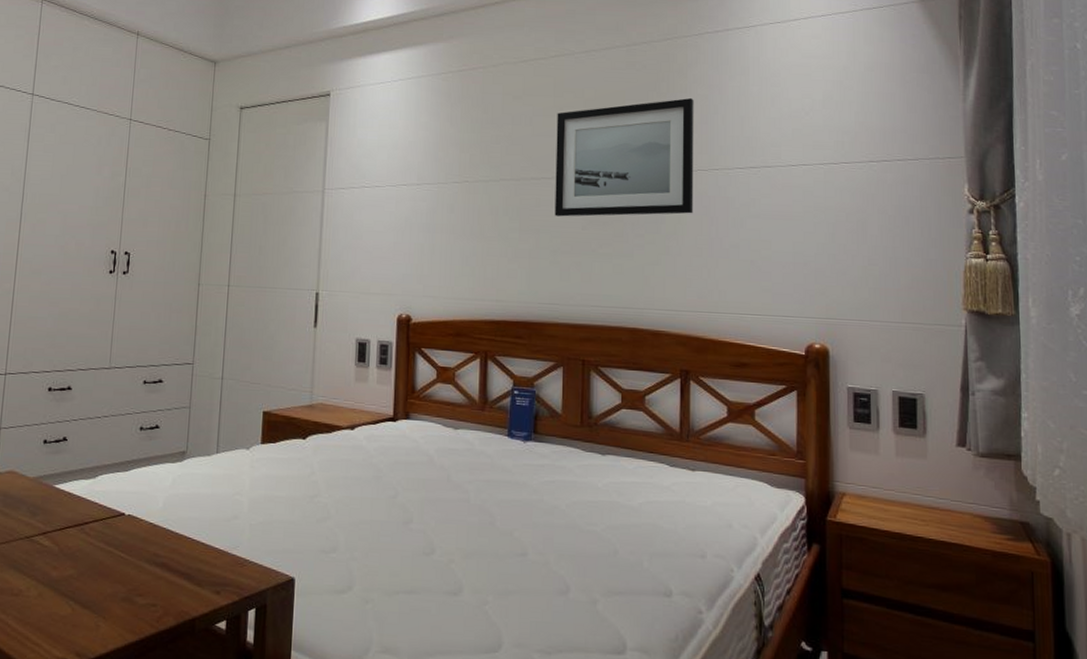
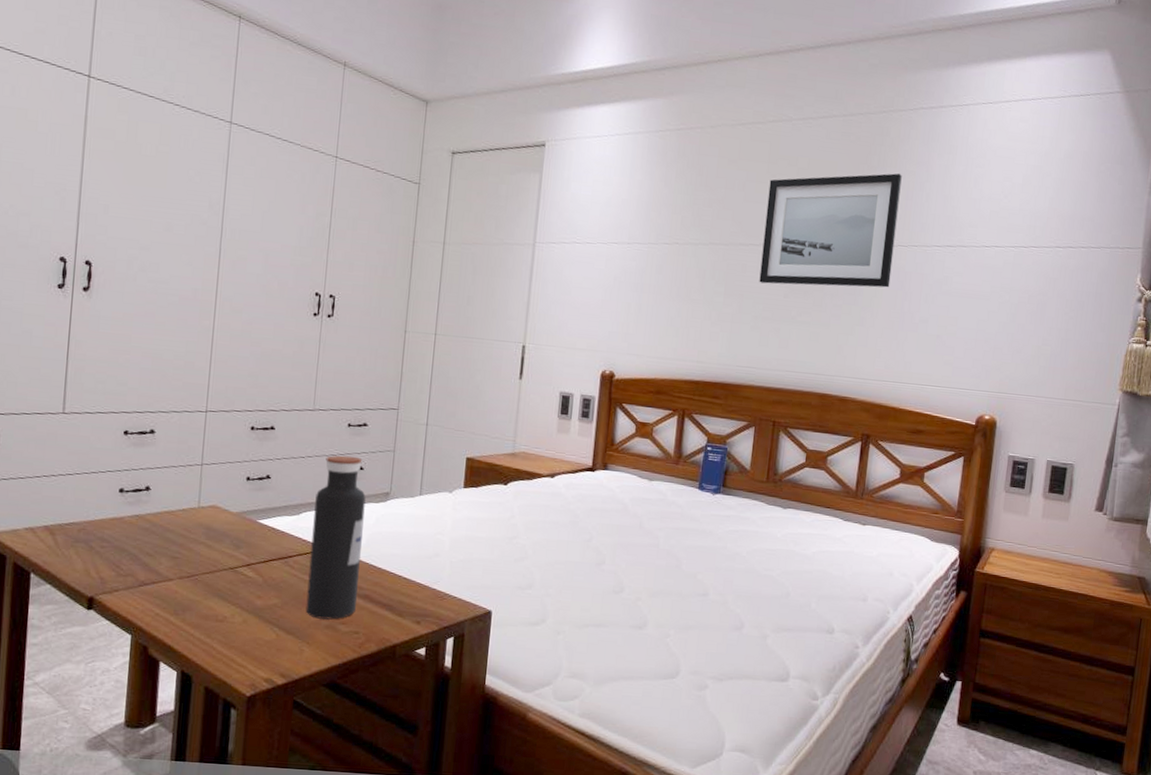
water bottle: none [102,414,162,591] -> present [305,455,366,620]

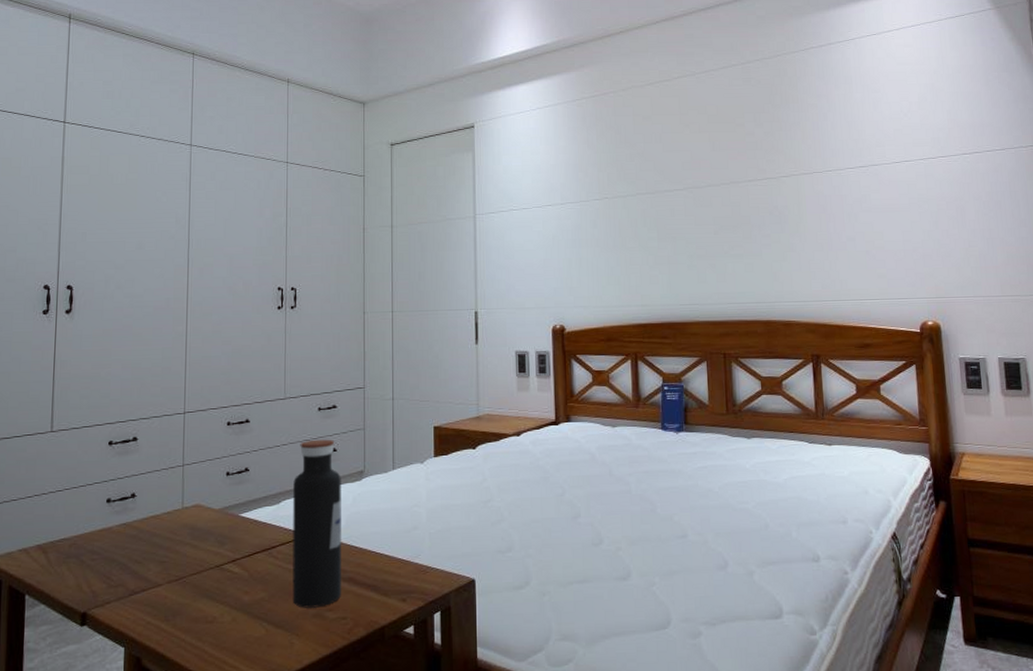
wall art: present [759,173,902,288] -> none [683,107,812,224]

